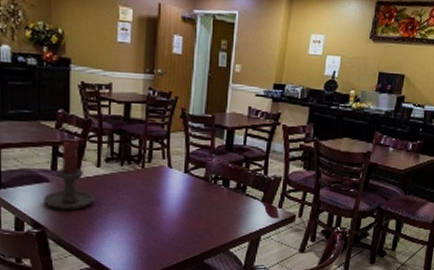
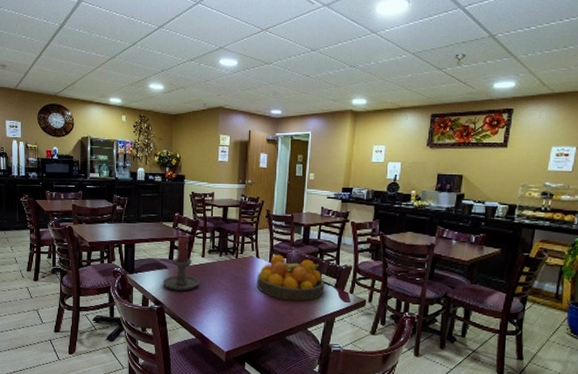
fruit bowl: none [168,163,251,218] -> present [256,254,325,301]

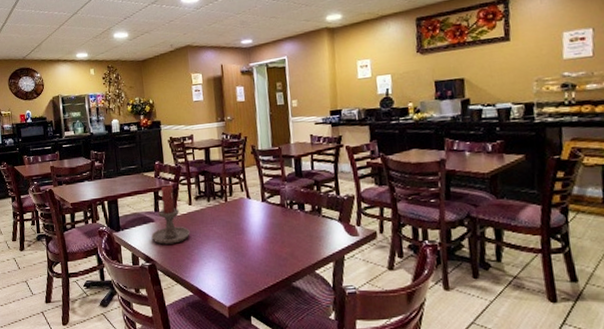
fruit bowl: present [256,254,325,301] -> none [250,192,328,242]

